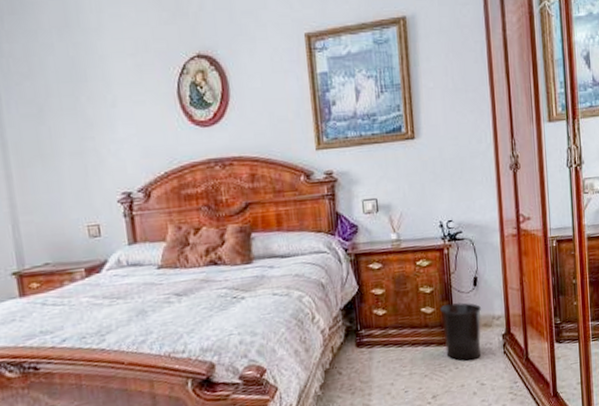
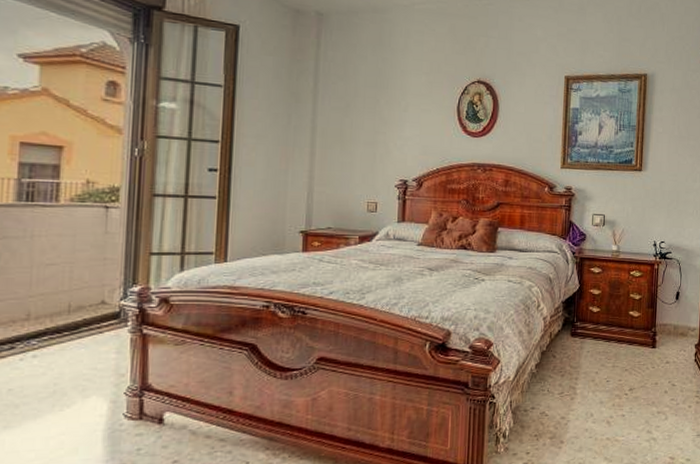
waste bin: present [440,302,482,362] -> none [645,312,681,363]

